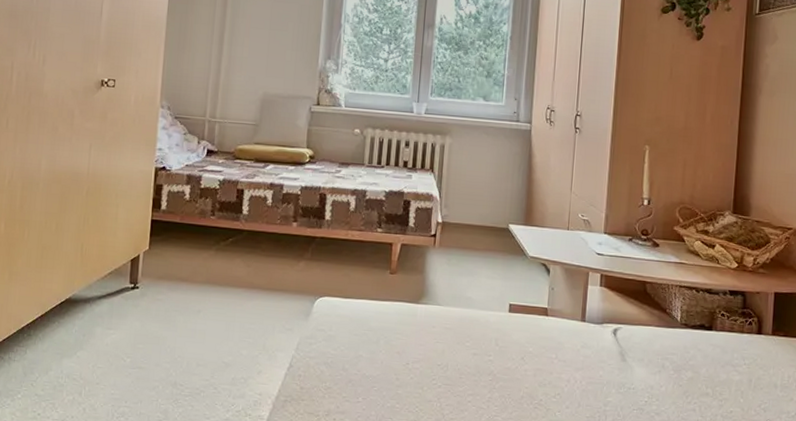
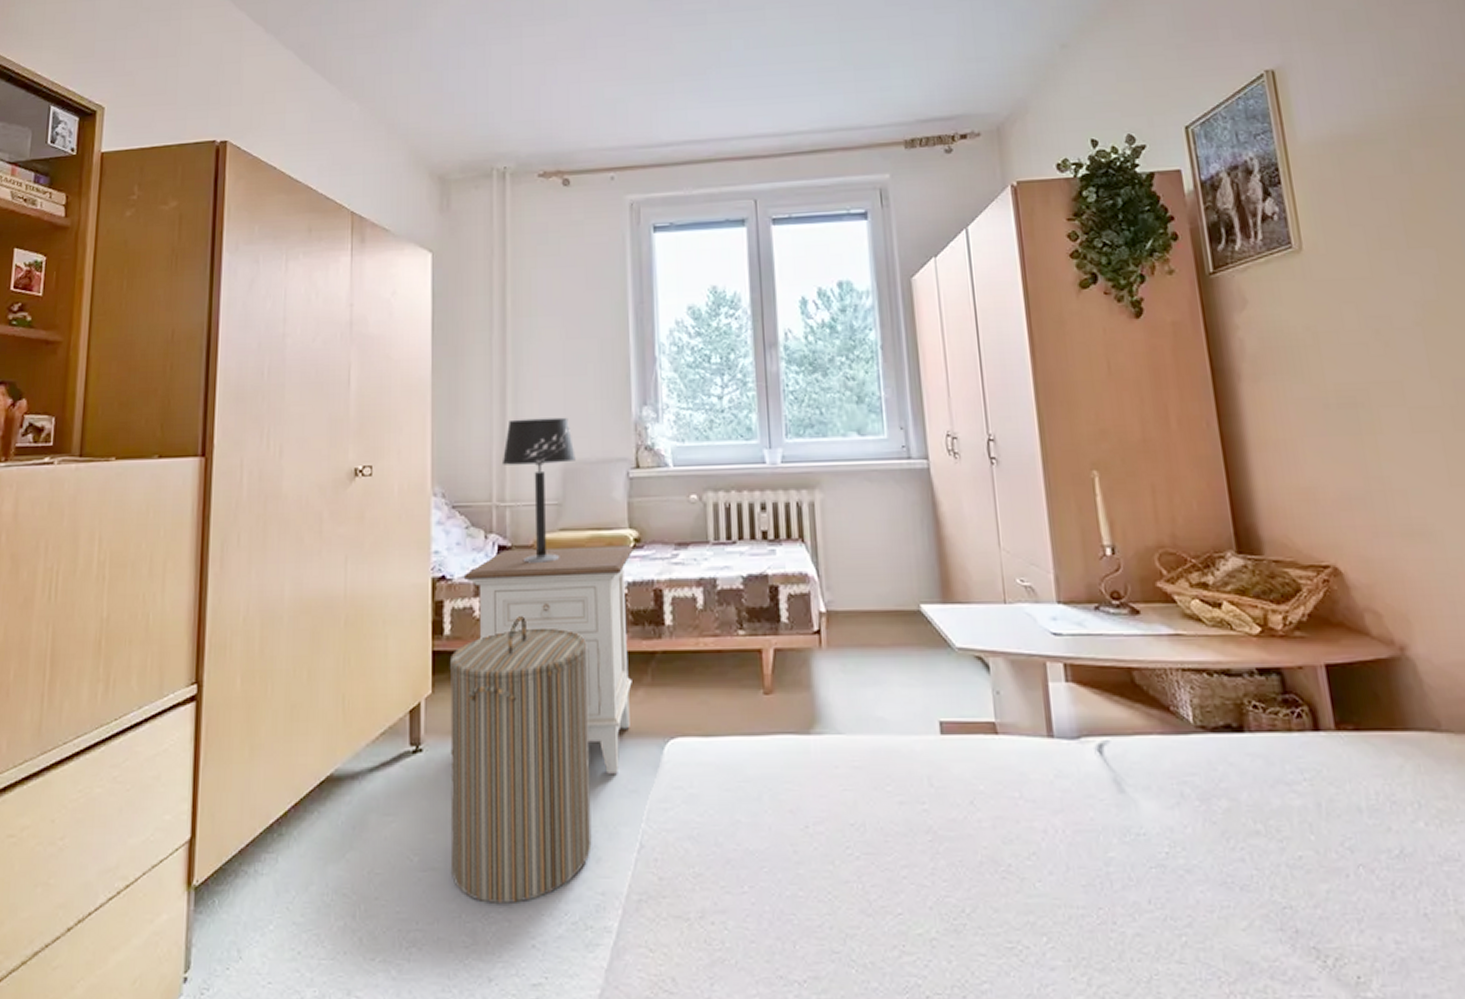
laundry hamper: none [153,201,267,395] -> present [449,615,592,903]
nightstand: none [179,154,308,317] -> present [463,545,633,774]
table lamp: none [215,58,273,166] -> present [501,417,576,563]

